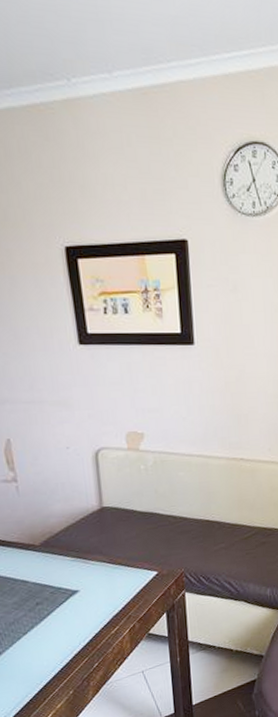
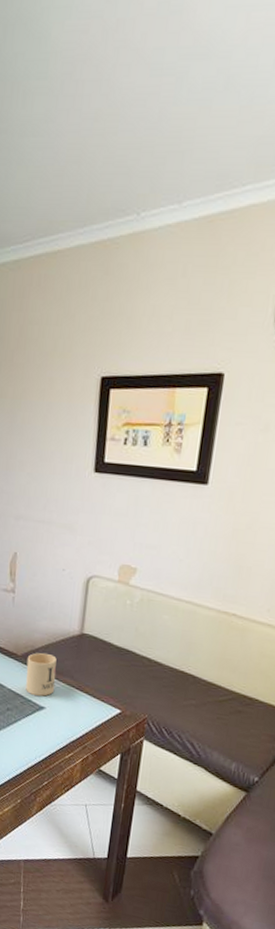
mug: none [47,535,85,582] -> present [26,652,57,696]

